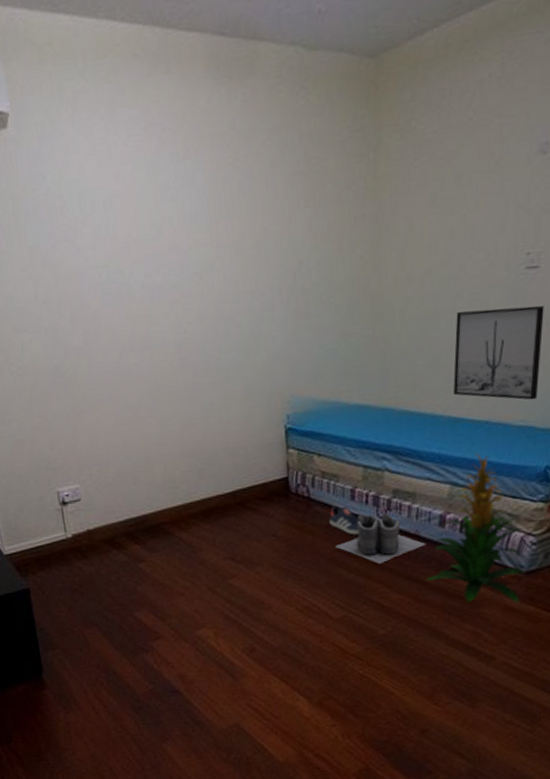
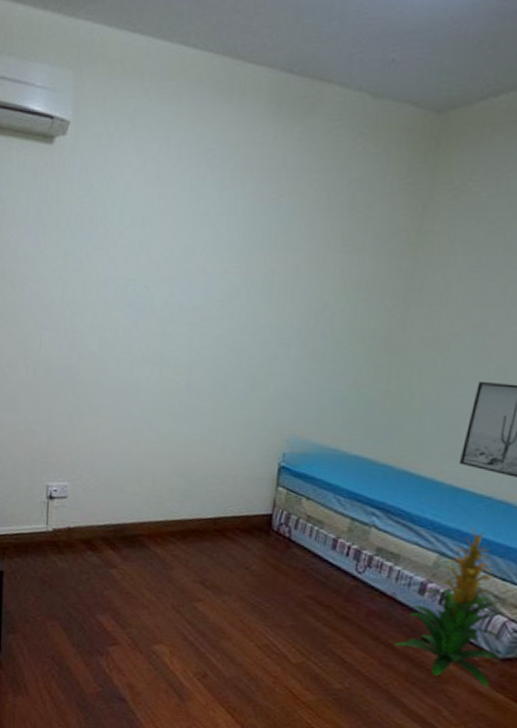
sneaker: present [329,505,360,535] -> none [305,551,337,585]
boots: present [335,512,426,565] -> none [307,565,401,619]

